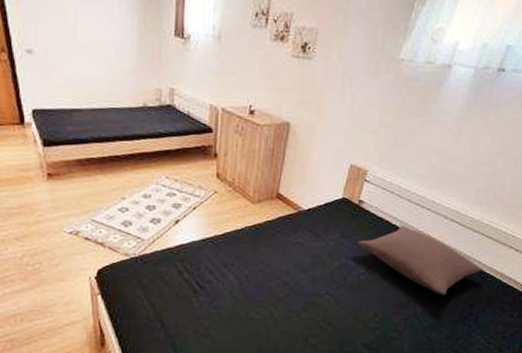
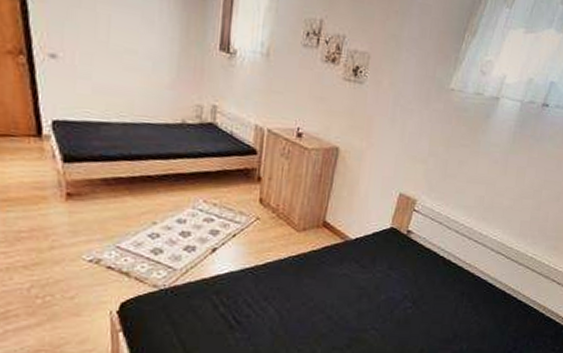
pillow: present [357,225,483,296] -> none [405,257,527,330]

